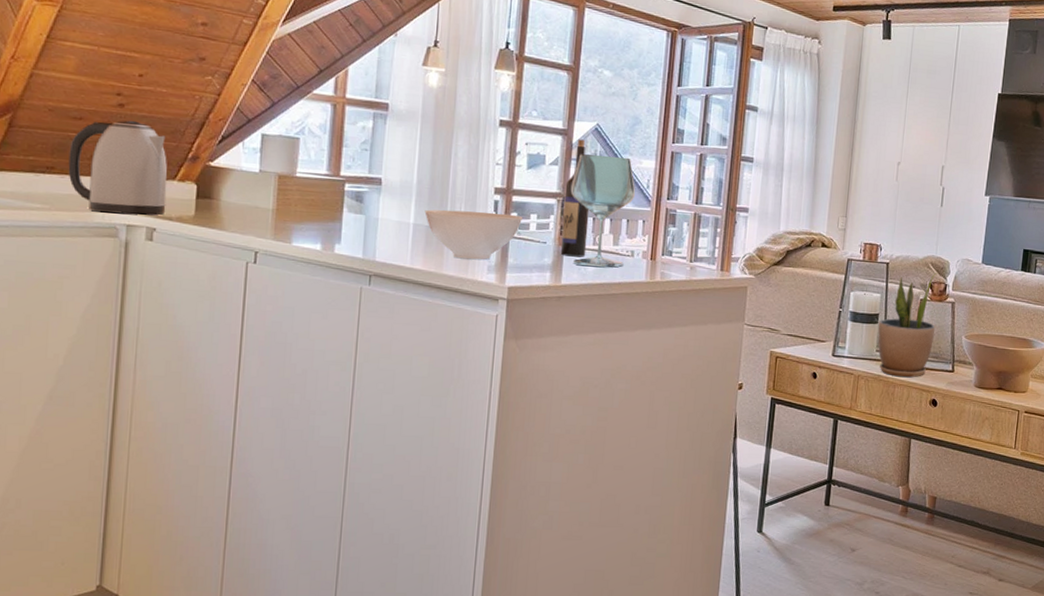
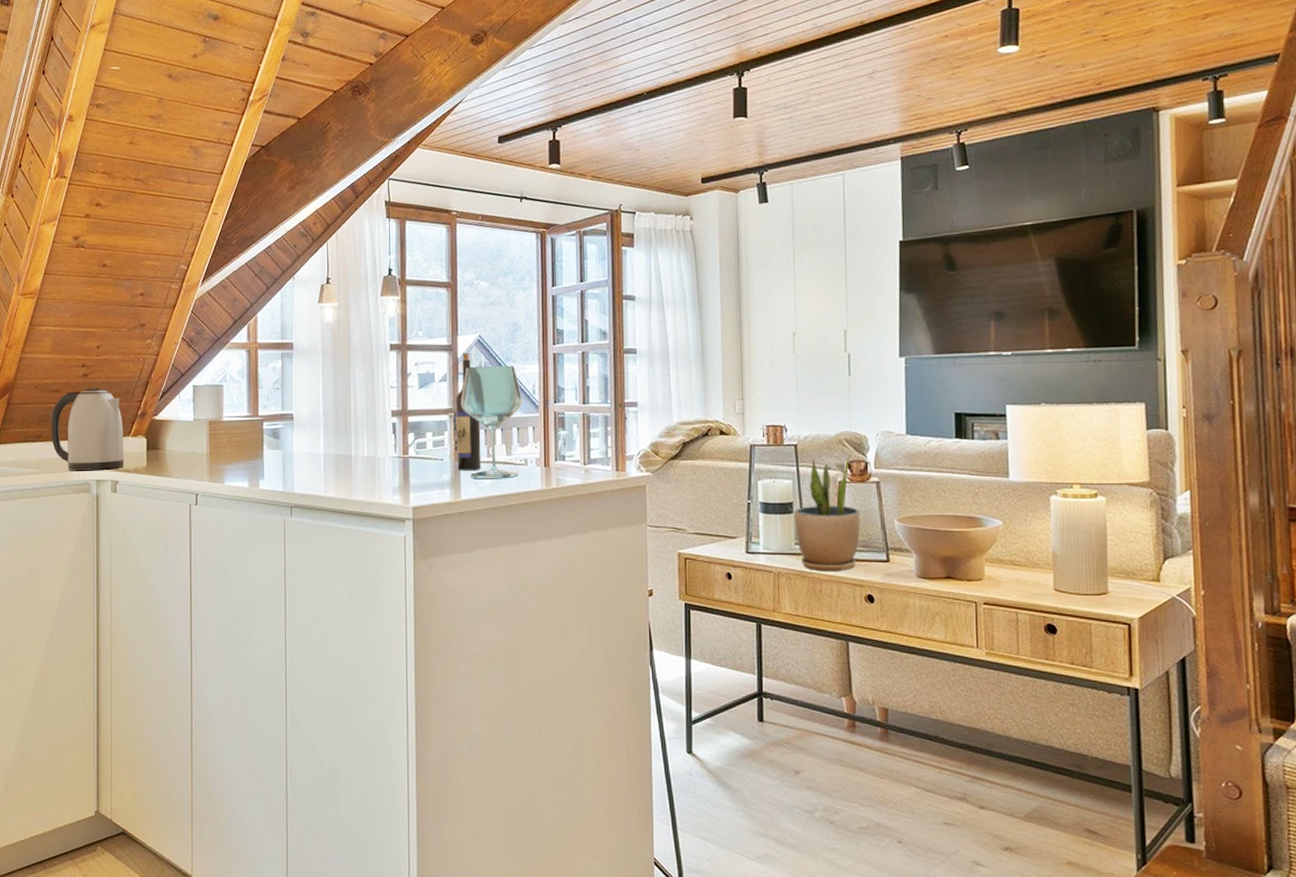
bowl: present [424,209,523,260] -> none [332,435,420,483]

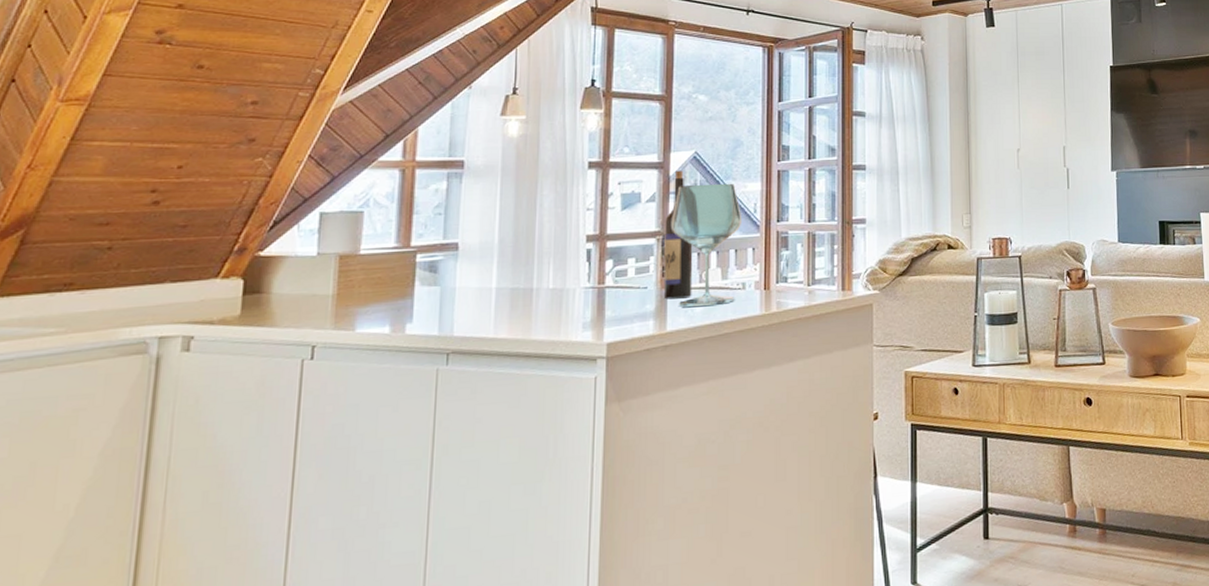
kettle: present [51,387,124,471] -> none [89,218,210,328]
potted plant: present [793,450,860,572] -> none [1018,259,1079,379]

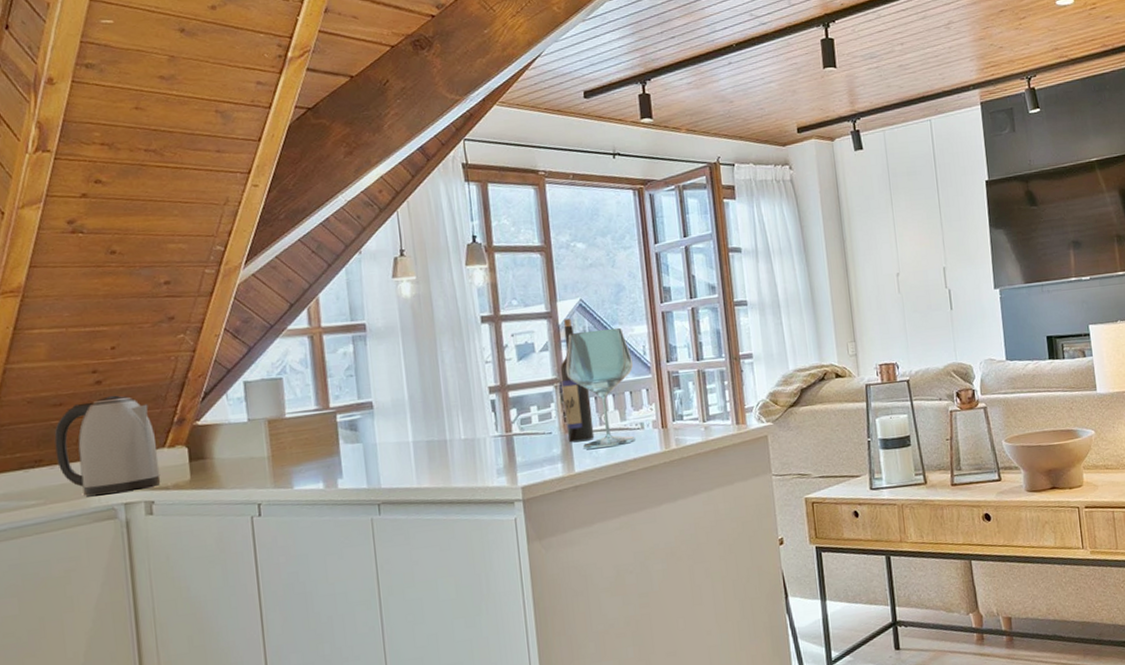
kettle: none [89,218,210,328] -> present [54,395,161,497]

